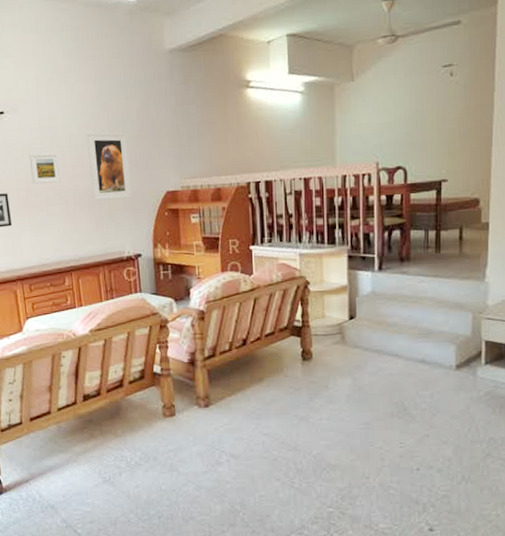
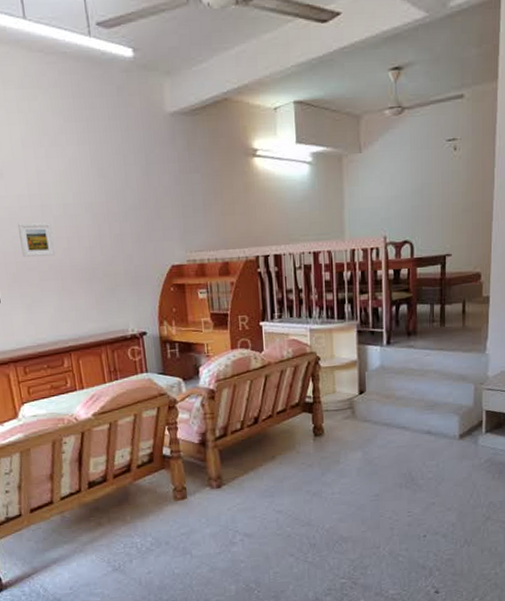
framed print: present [86,132,132,201] -> none [81,200,135,276]

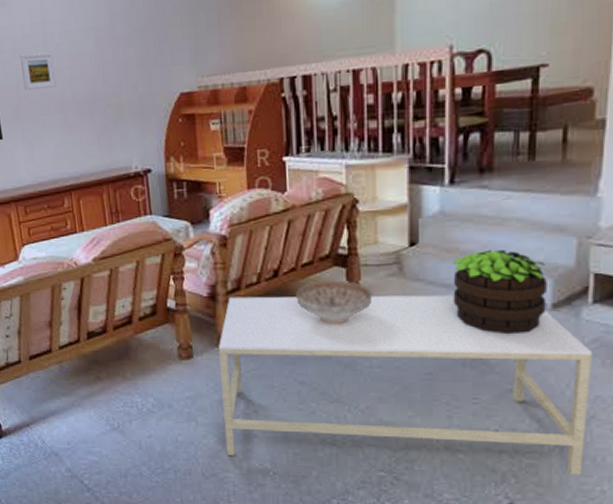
coffee table: none [209,431,487,582] -> present [219,294,593,475]
decorative bowl: none [273,423,333,462] -> present [296,279,373,325]
potted plant: none [391,395,458,461] -> present [453,249,551,335]

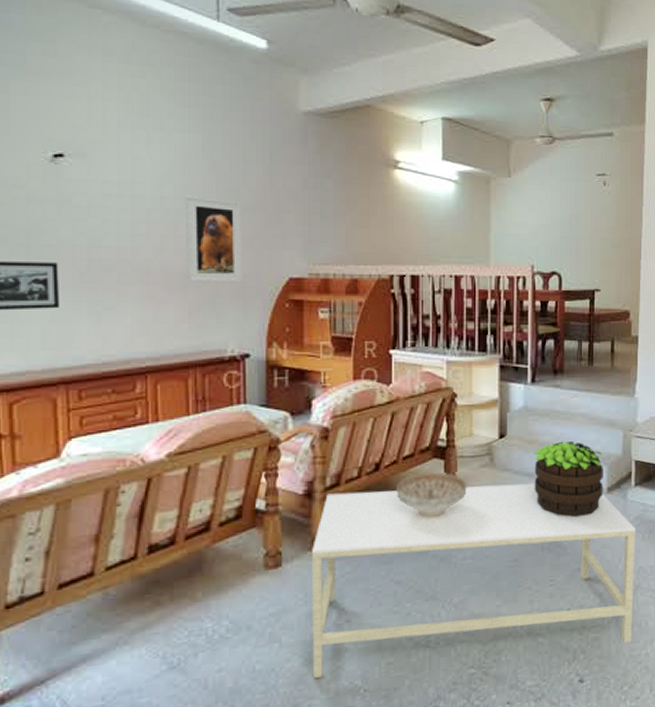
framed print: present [19,51,57,90] -> none [96,213,142,256]
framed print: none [84,23,139,108] -> present [185,195,243,283]

